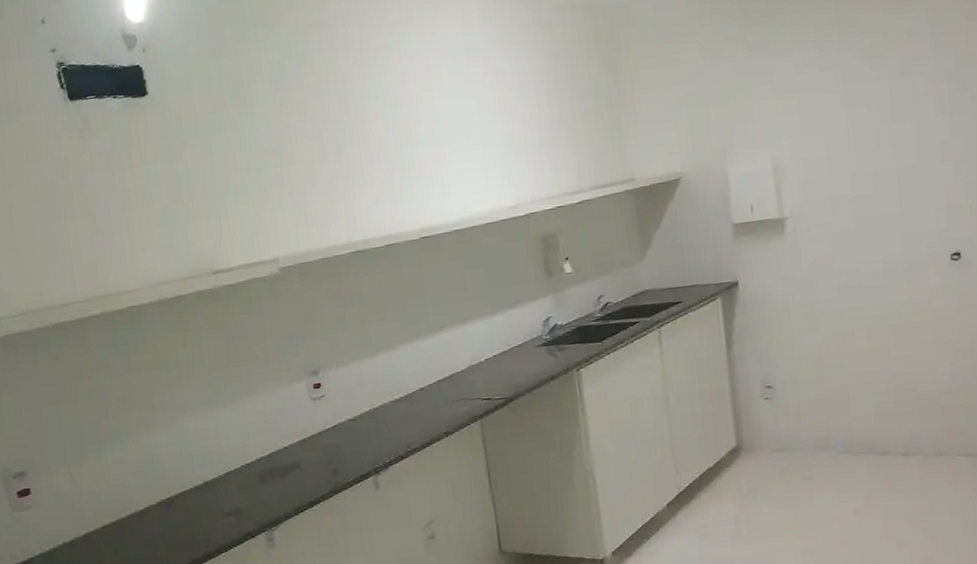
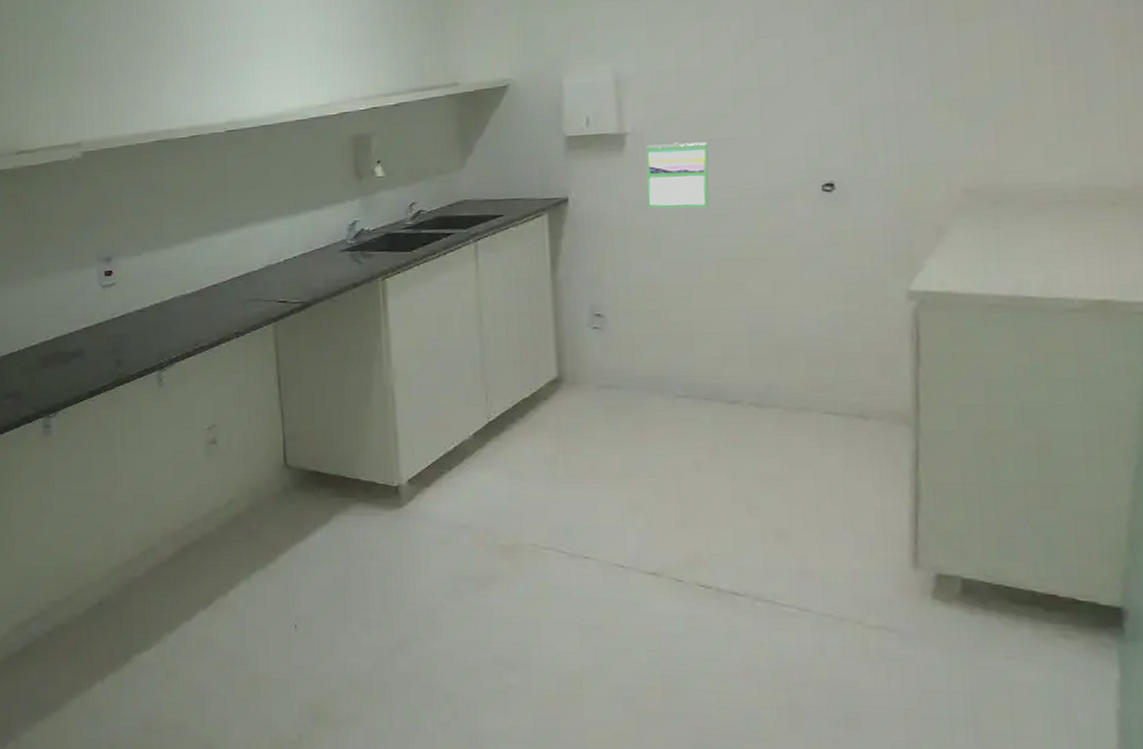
calendar: none [803,222,859,286] -> present [646,142,710,209]

